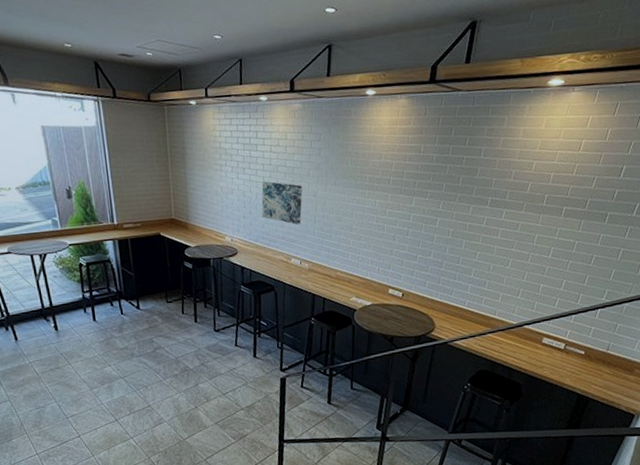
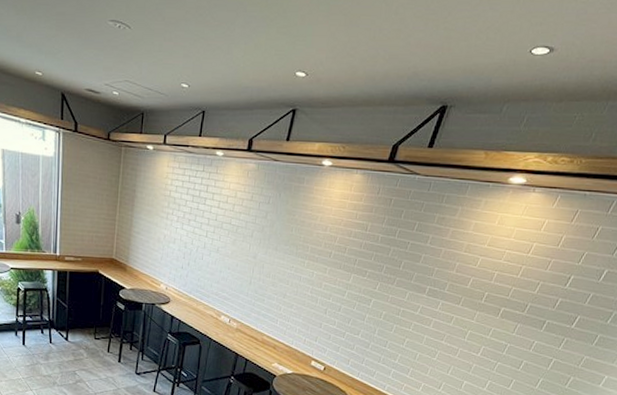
wall art: present [261,181,303,225] -> none [200,235,243,284]

